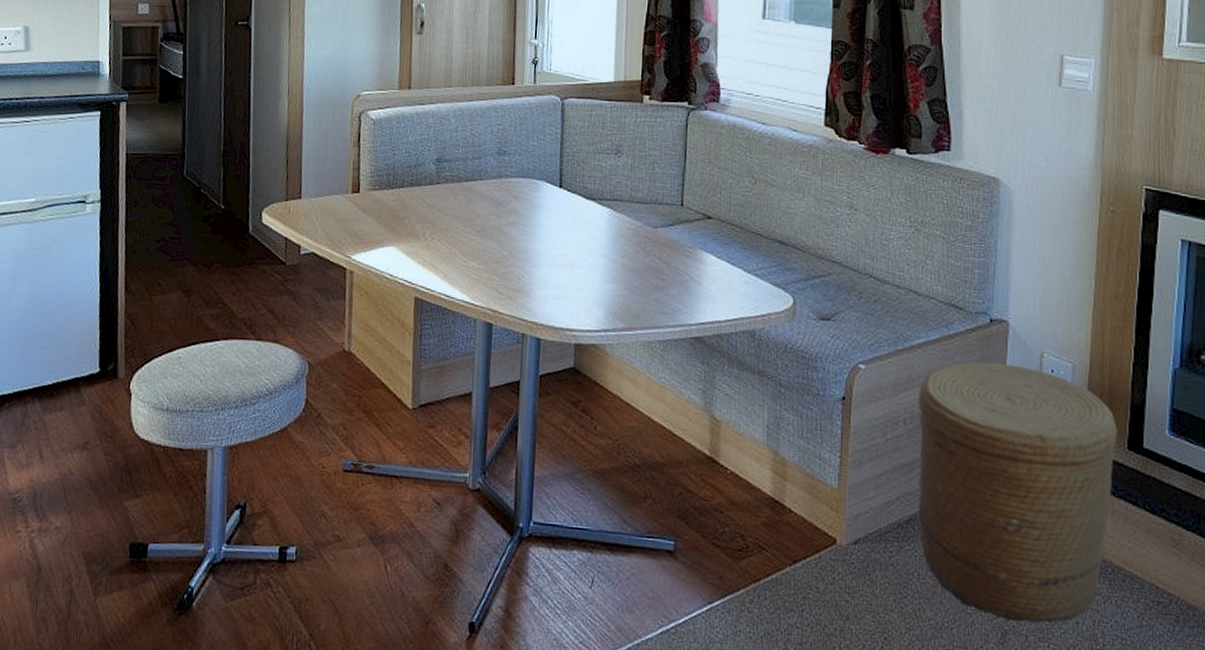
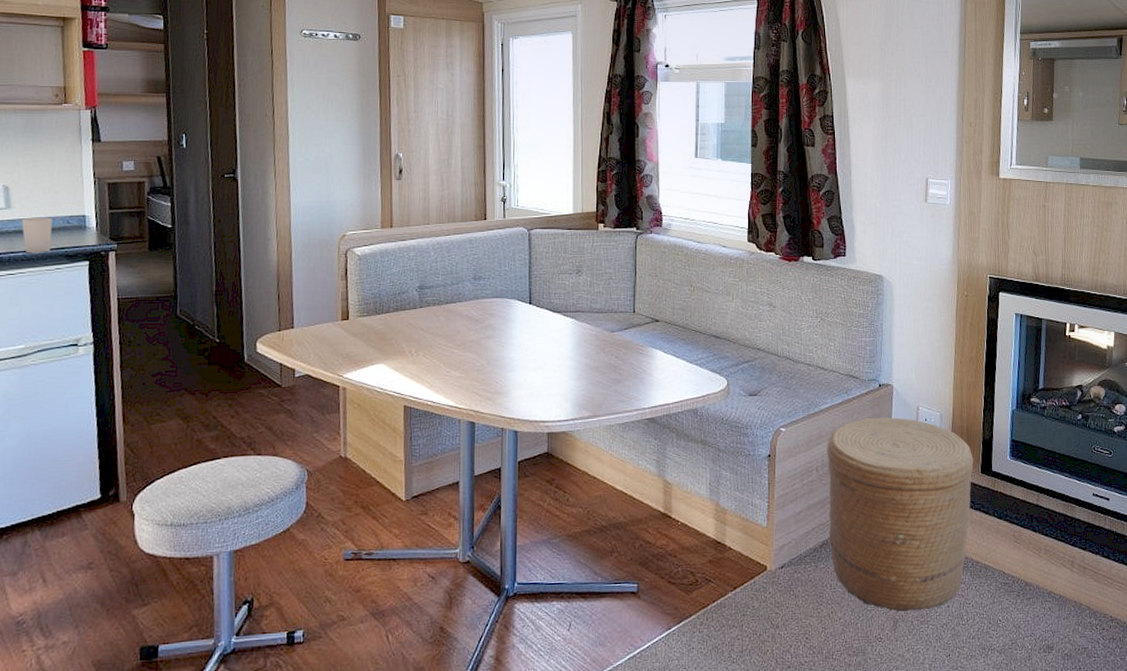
cup: none [39,61,68,101] -> present [21,217,53,253]

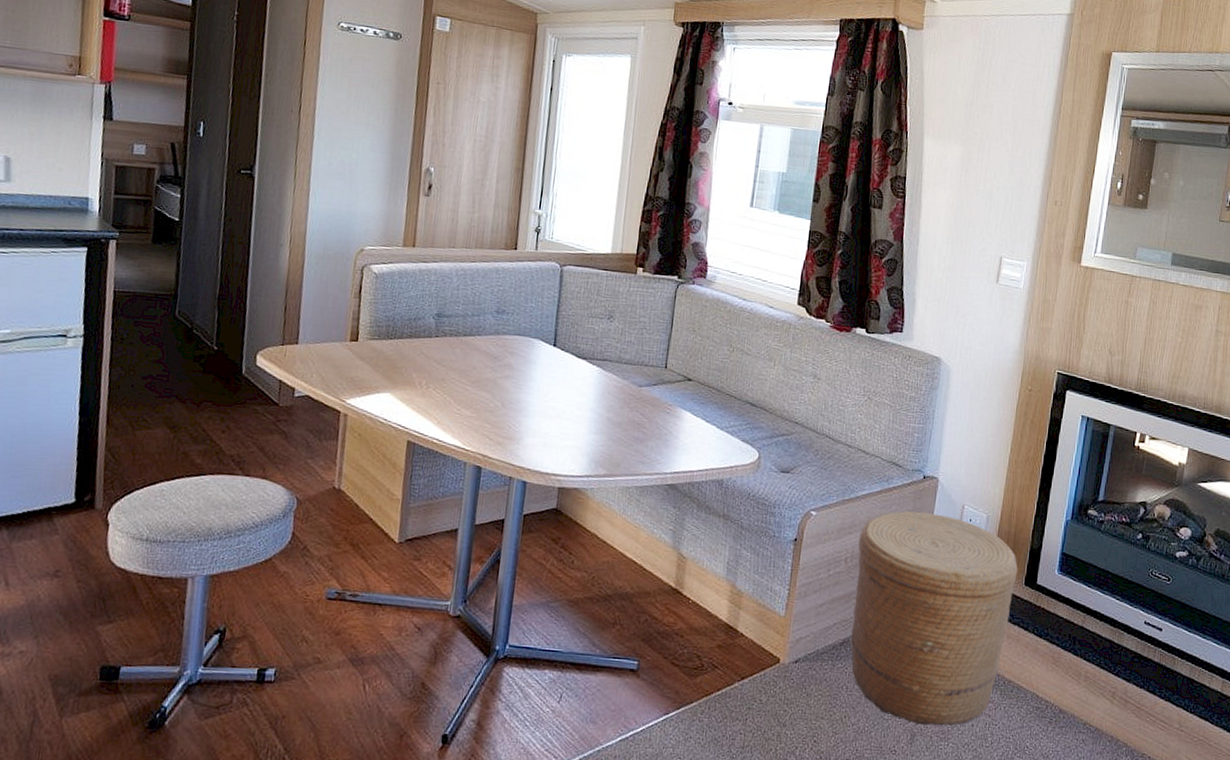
cup: present [21,217,53,253] -> none [20,194,54,234]

